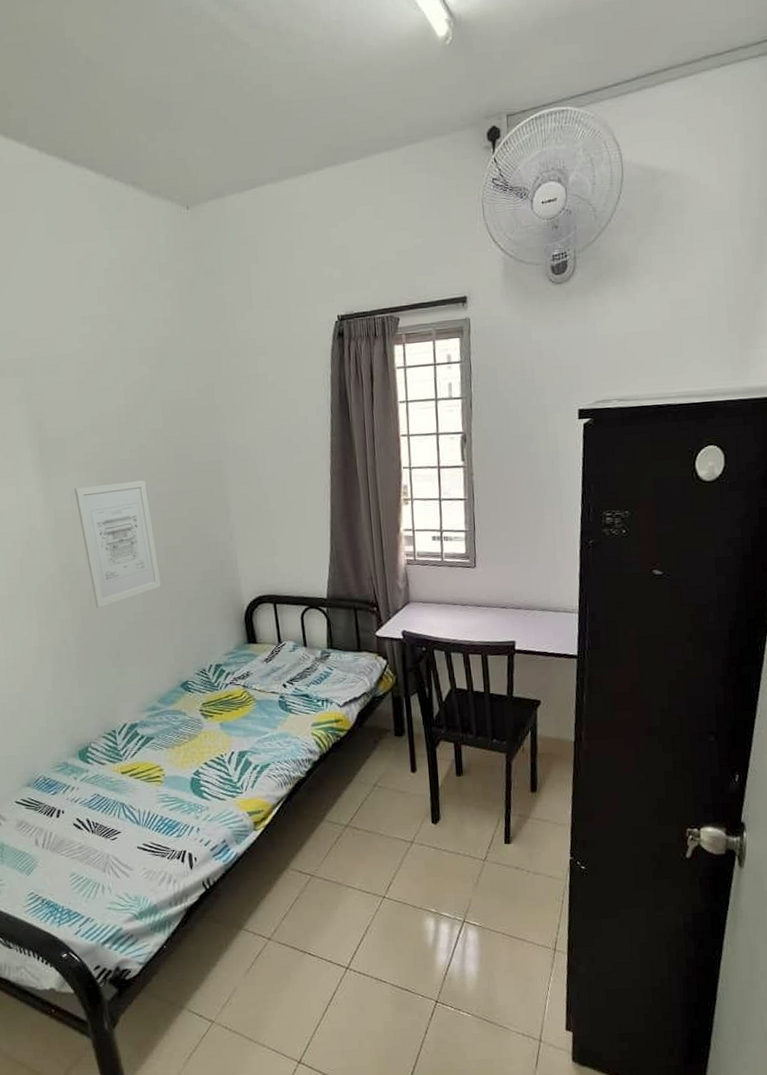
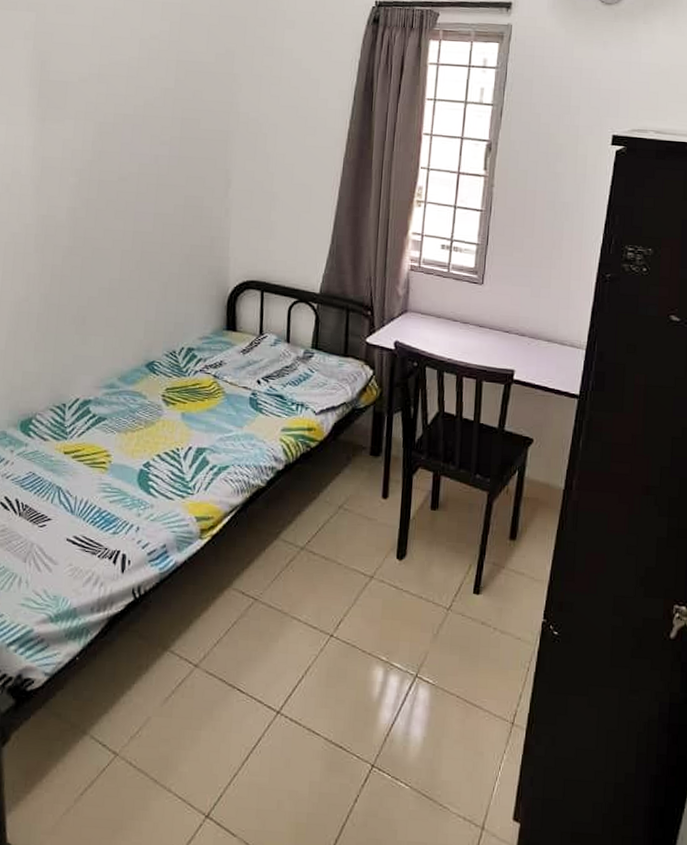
wall art: present [74,480,161,608] -> none [67,136,146,268]

